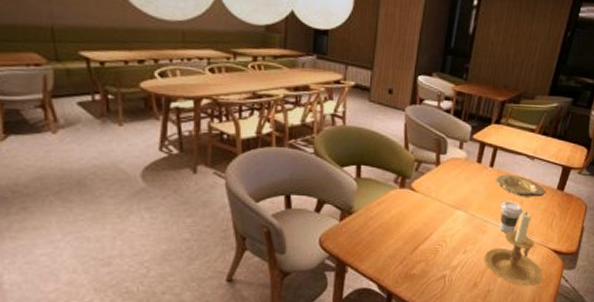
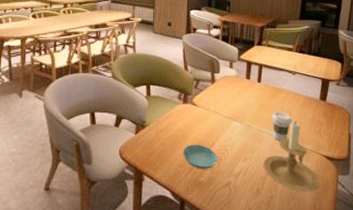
saucer: none [394,234,435,261] -> present [182,144,218,169]
plate: present [496,174,546,197] -> none [264,88,311,108]

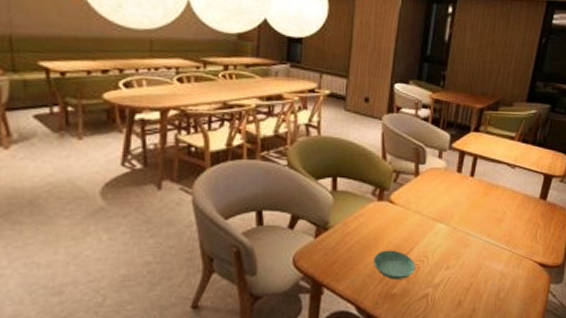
candle holder: present [263,121,320,193] -> none [468,223,529,304]
coffee cup: present [271,112,292,141] -> none [482,212,506,246]

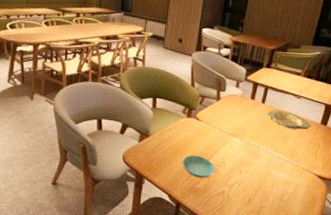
plate: none [477,184,529,208] -> present [267,109,311,130]

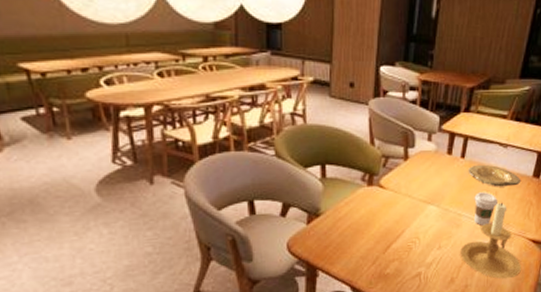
saucer: present [182,155,215,178] -> none [365,232,408,261]
candle holder: none [257,141,309,206] -> present [460,202,521,279]
coffee cup: none [271,132,291,159] -> present [474,192,498,226]

